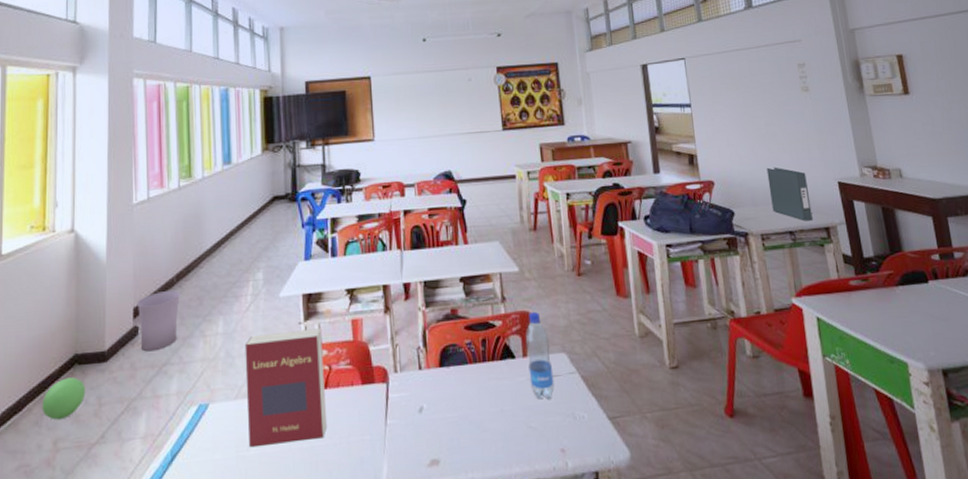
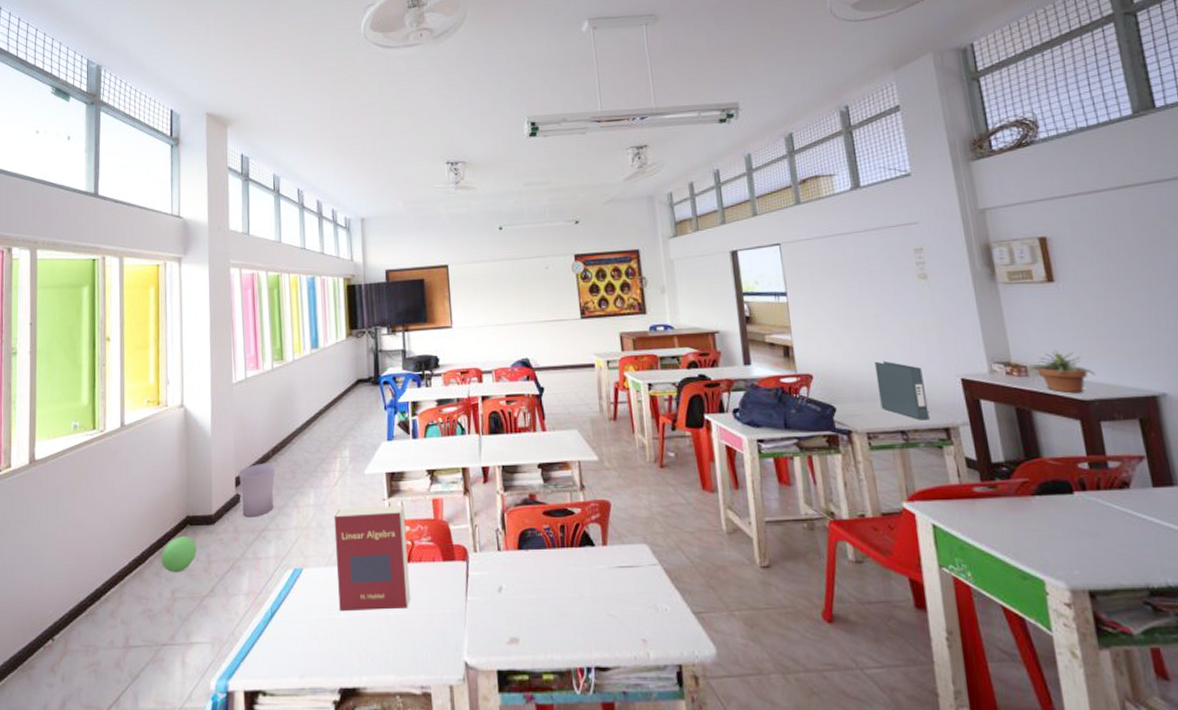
bottle: present [525,312,555,400] -> none [604,502,636,589]
potted plant: none [892,154,943,193] -> present [1029,349,1096,393]

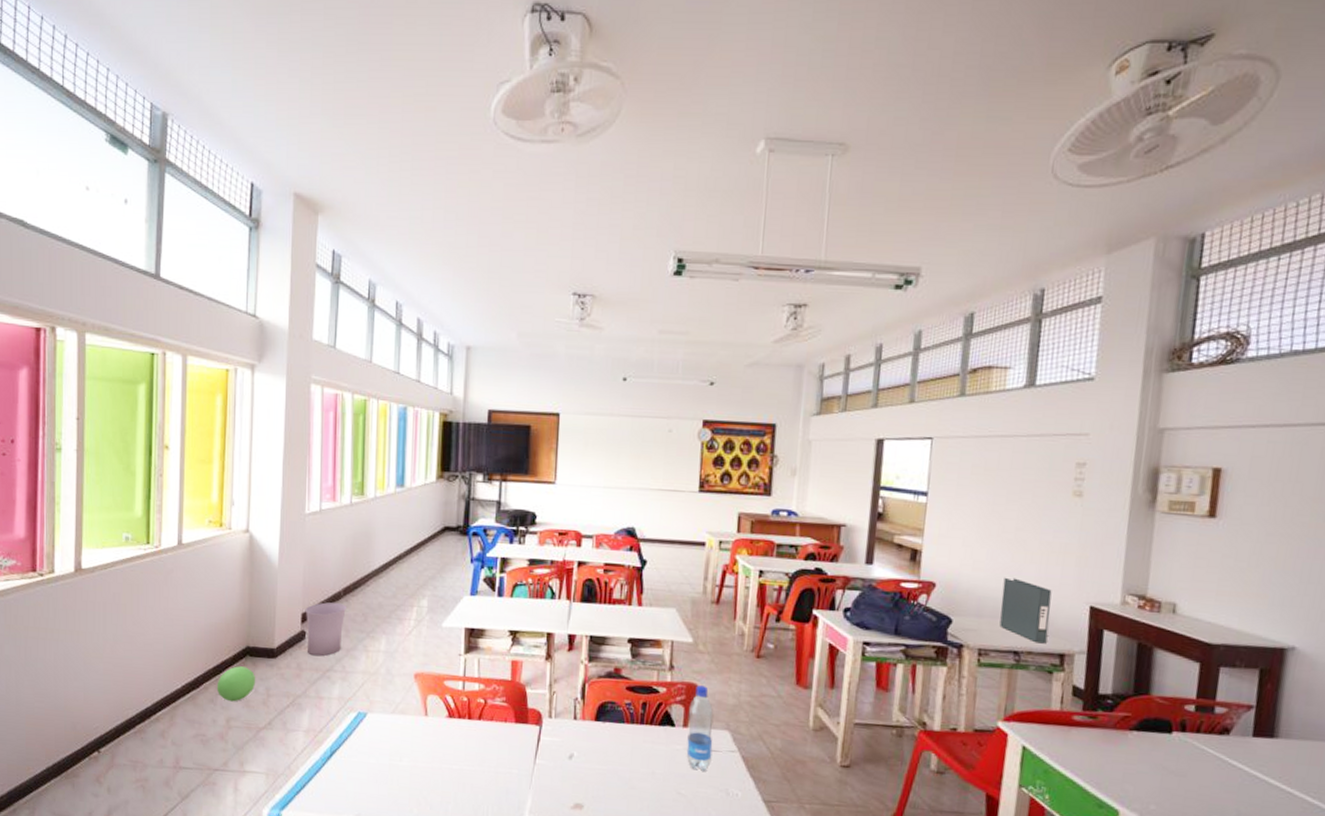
book: present [334,505,411,612] -> none [402,658,481,764]
bottle: none [604,502,636,589] -> present [686,685,714,771]
potted plant: present [1029,349,1096,393] -> none [1164,588,1230,635]

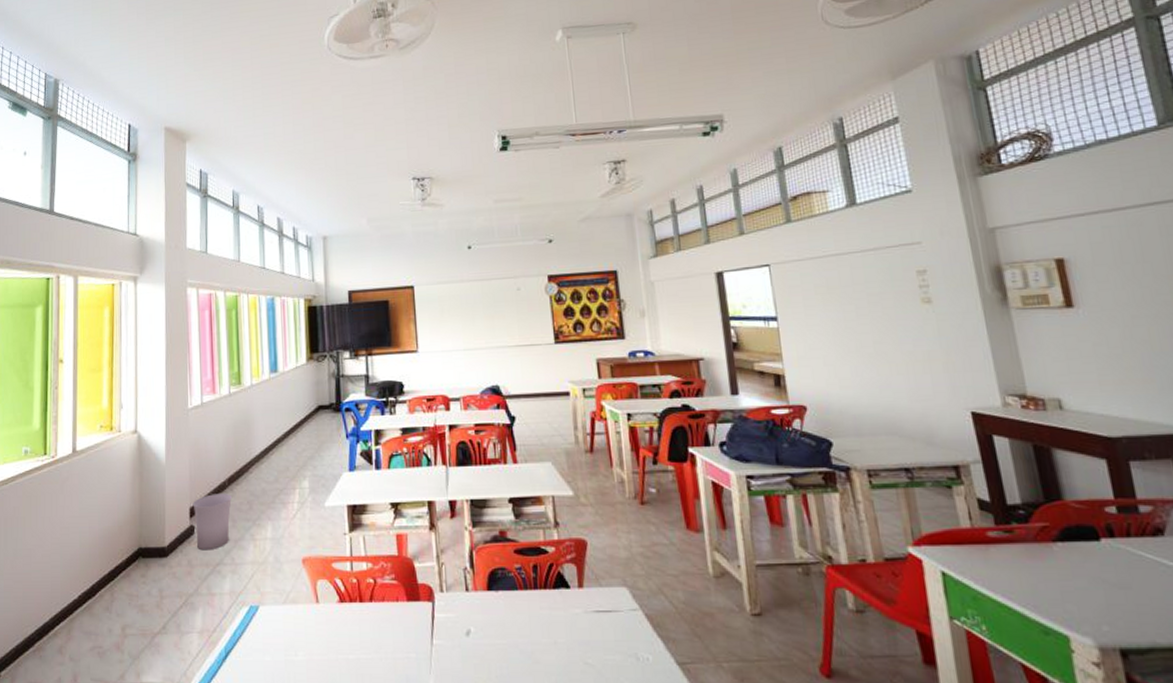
ball: present [216,666,256,702] -> none [111,569,149,608]
bottle: present [686,685,714,771] -> none [580,541,614,635]
binder: present [999,577,1052,644] -> none [874,391,937,457]

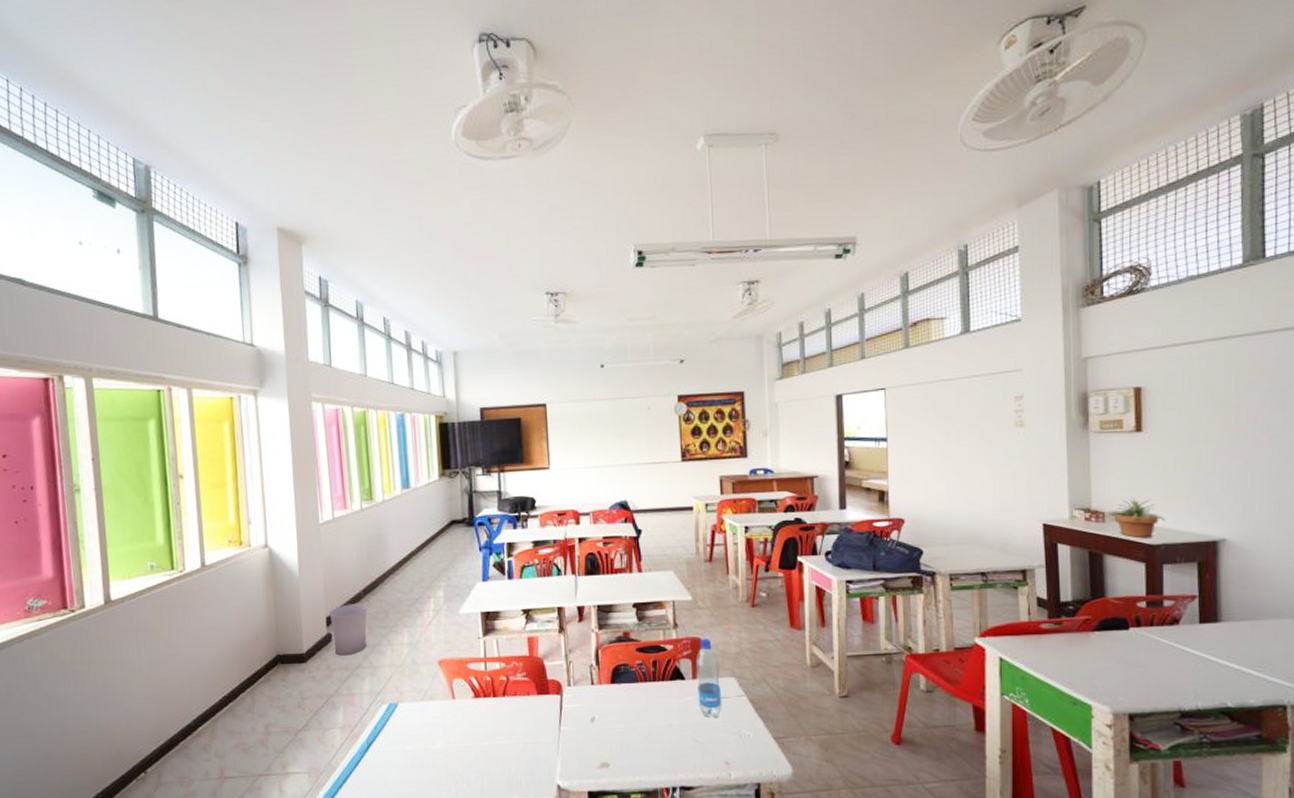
bottle: none [580,541,614,635] -> present [695,639,722,718]
potted plant: none [1048,381,1123,429] -> present [1107,497,1166,538]

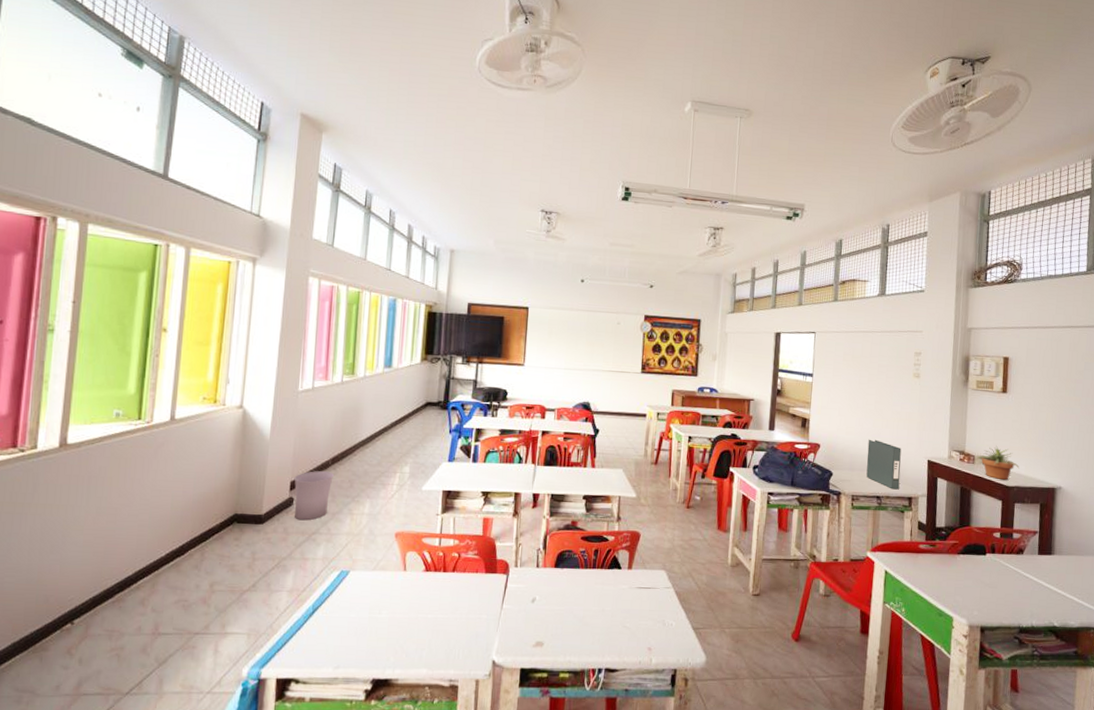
bottle: present [695,639,722,718] -> none [630,533,653,606]
binder: none [964,506,1009,563] -> present [866,439,902,490]

